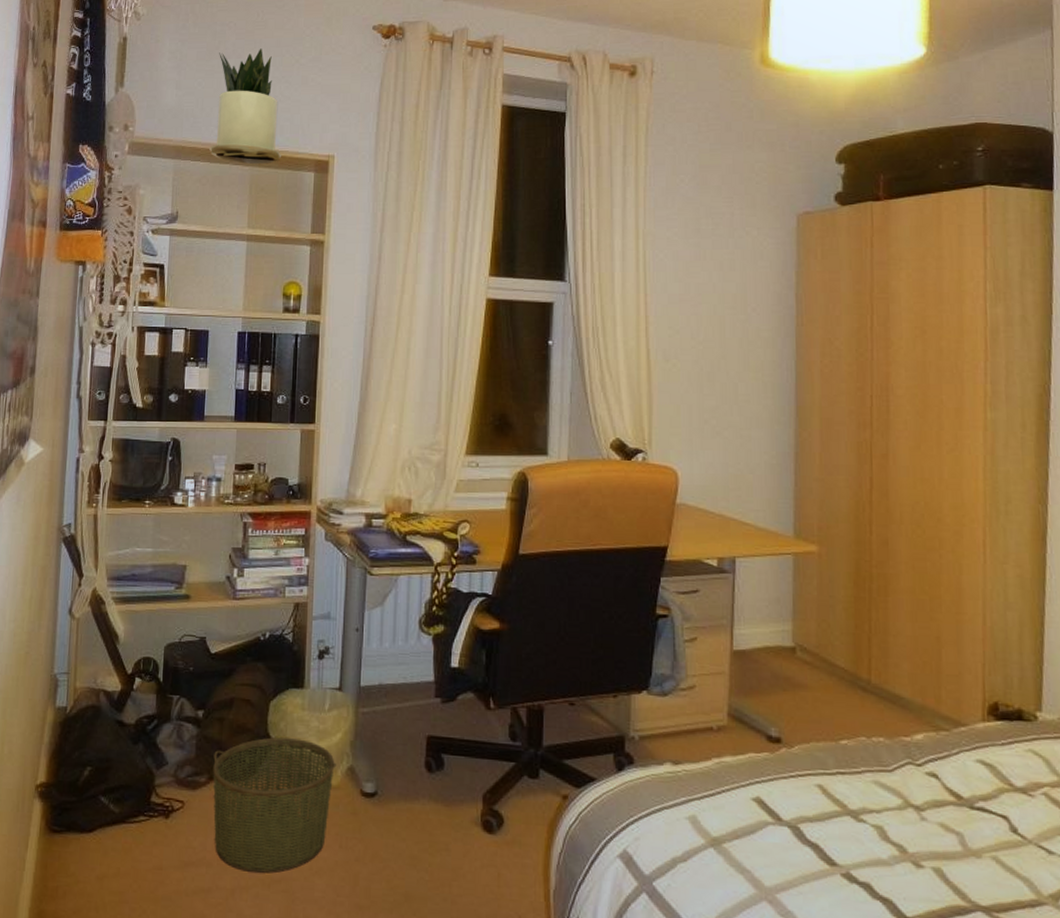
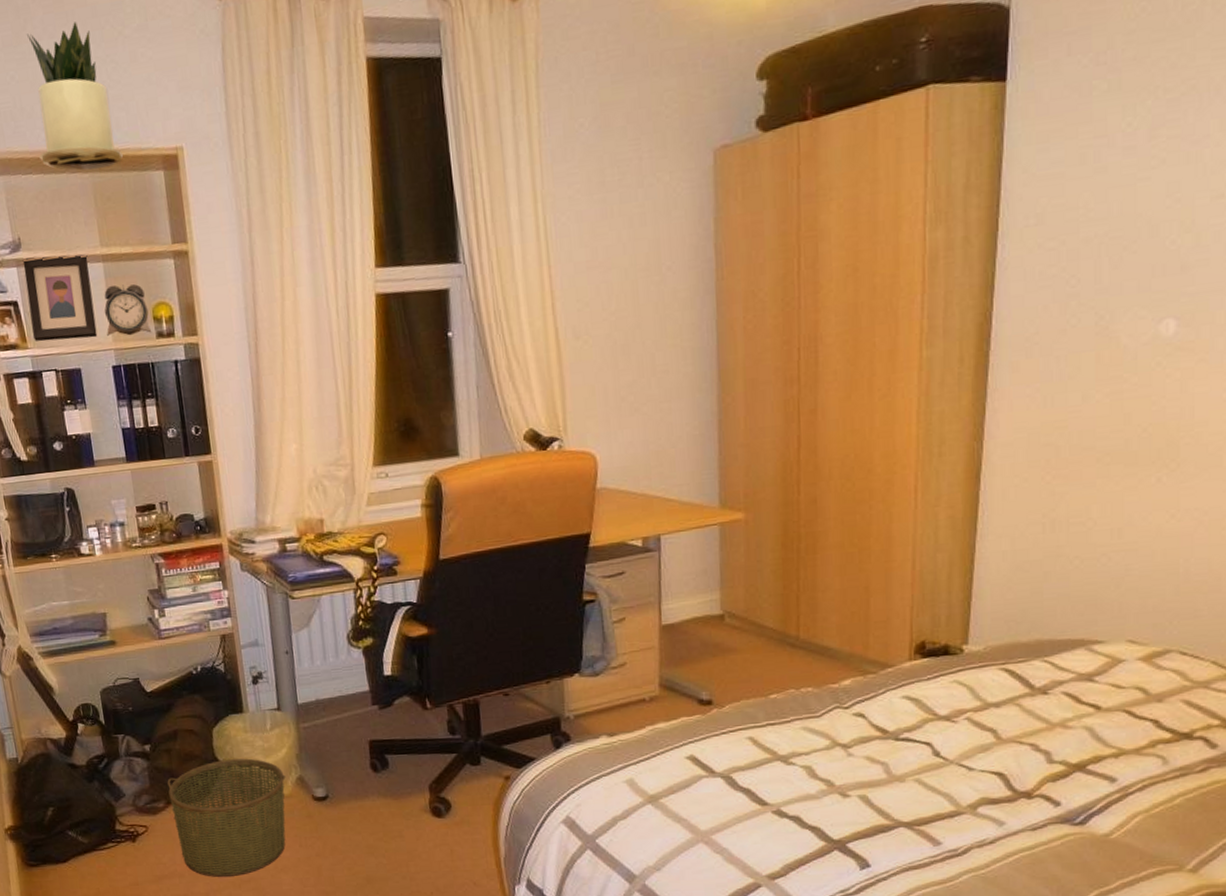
picture frame: none [171,229,234,305] -> present [22,254,98,342]
alarm clock: none [239,261,280,307] -> present [104,284,152,336]

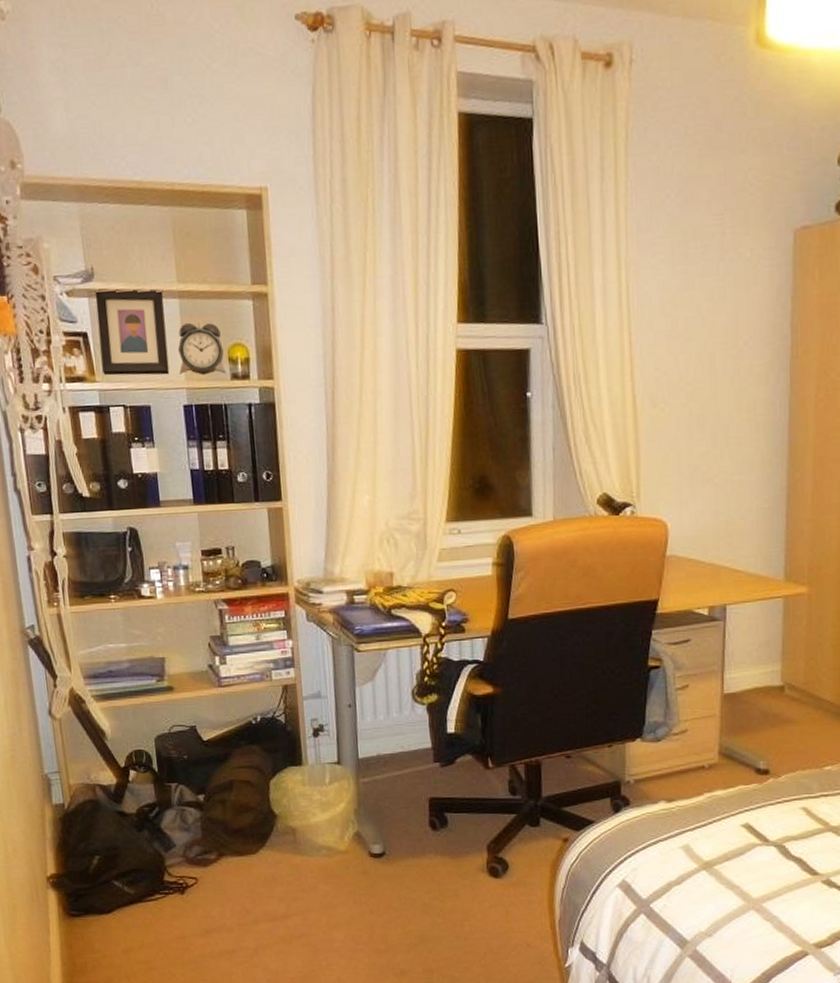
planter: present [27,22,124,171] -> none [111,51,206,204]
basket: present [167,758,286,877] -> none [220,812,343,932]

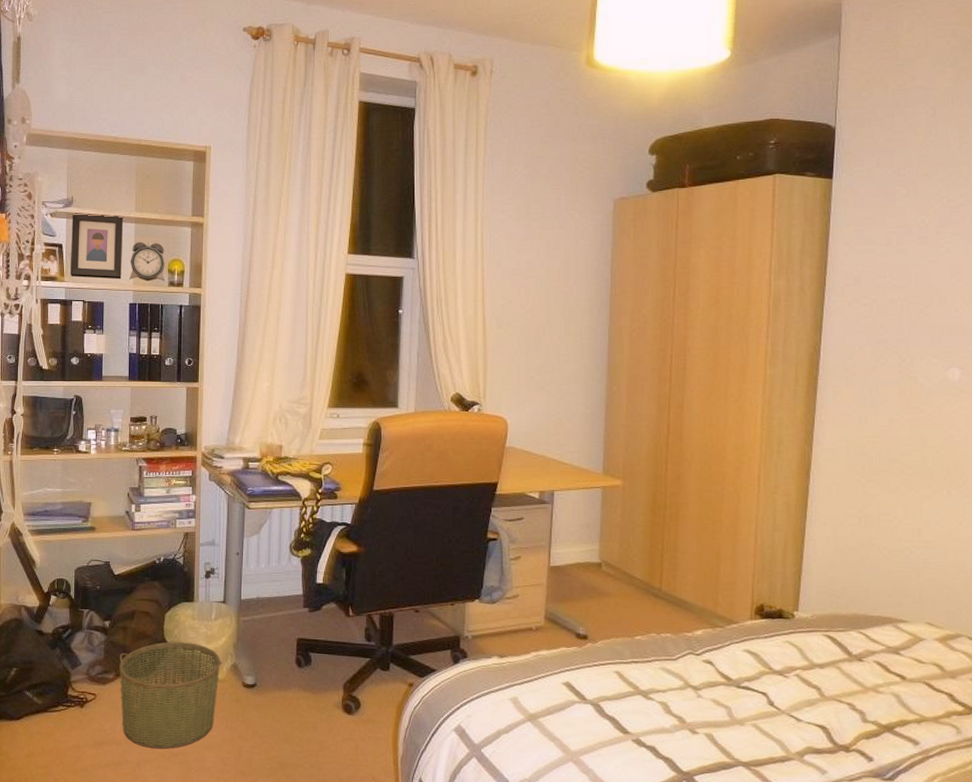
basket: none [220,812,343,932] -> present [119,642,222,749]

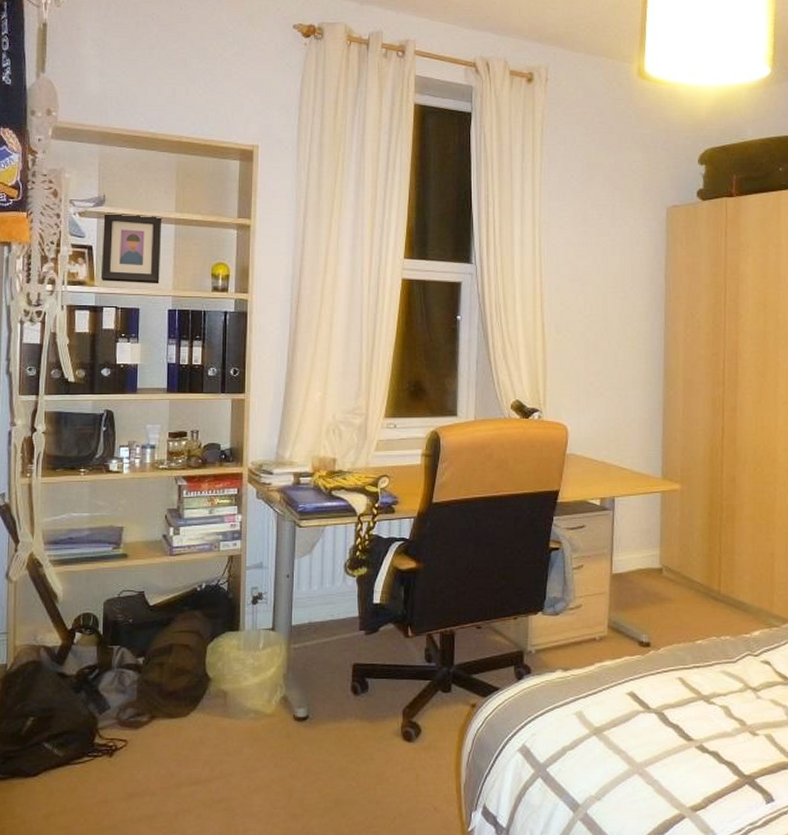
basket: present [119,642,222,749] -> none [154,676,271,796]
alarm clock: present [129,241,166,282] -> none [168,243,209,287]

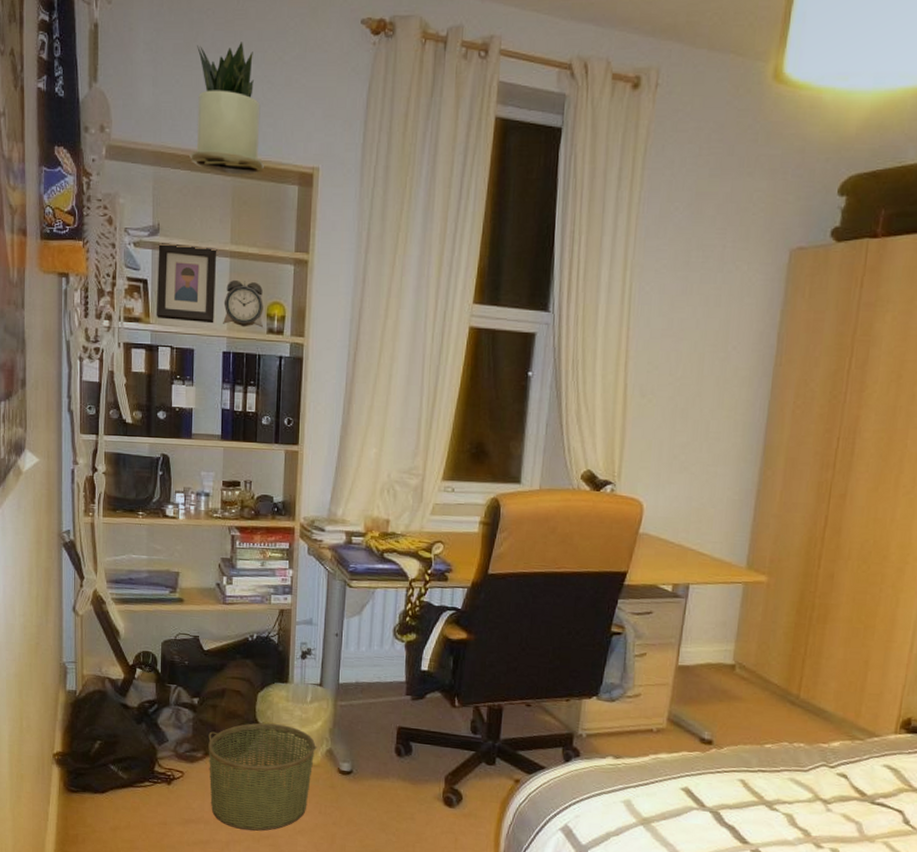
planter: none [135,41,208,152] -> present [190,42,265,175]
basket: none [154,676,271,796] -> present [208,723,317,831]
alarm clock: none [168,243,209,287] -> present [223,279,264,328]

